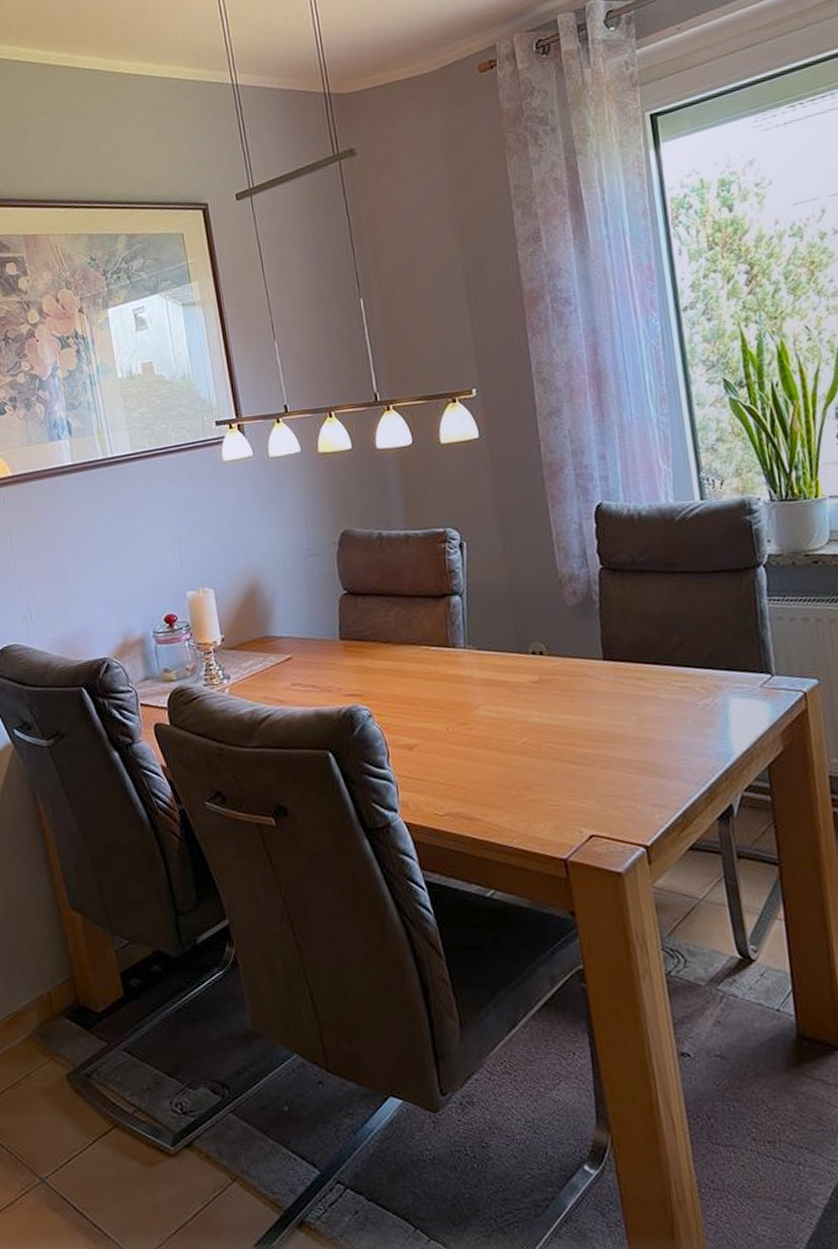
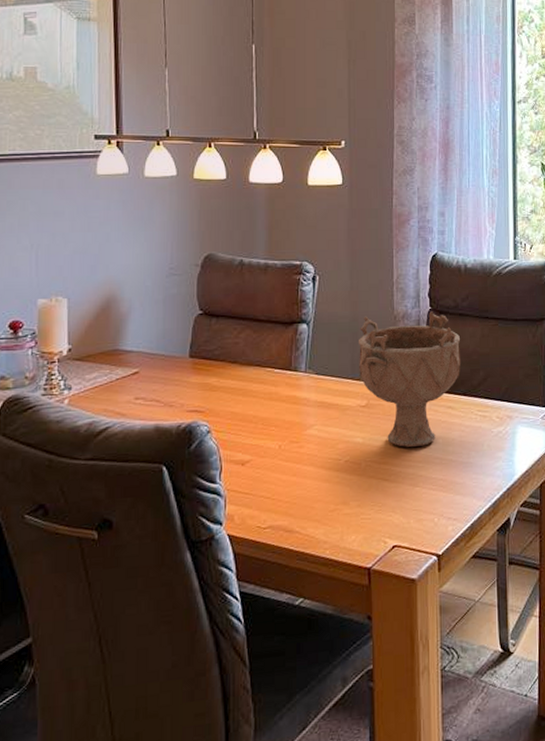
decorative bowl: none [520,570,648,726] -> present [359,311,461,447]

